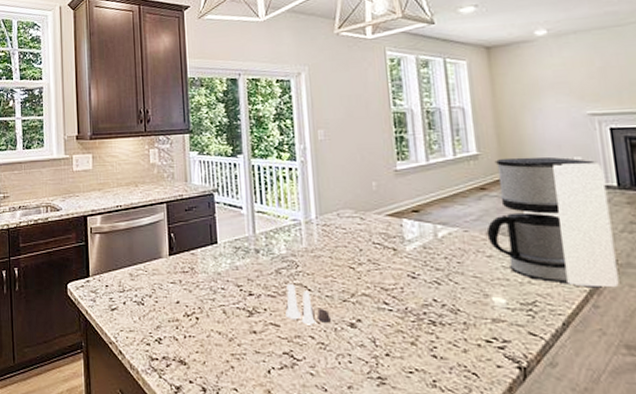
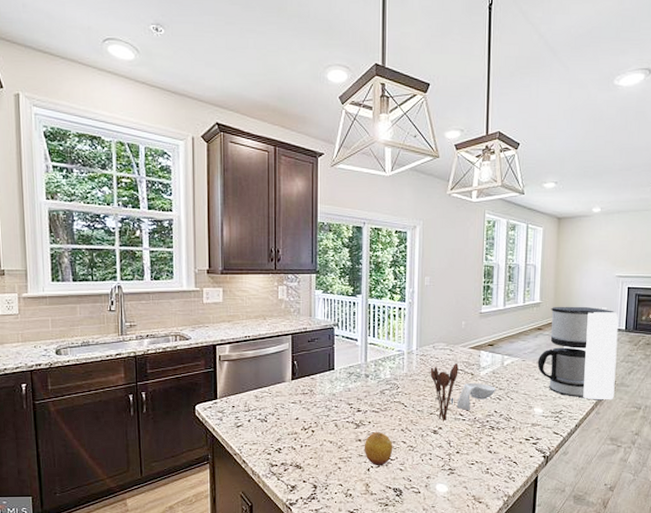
fruit: none [260,322,299,368] -> present [364,432,393,466]
salt and pepper shaker set: present [285,283,332,325] -> none [385,401,420,433]
utensil holder: none [337,235,375,312] -> present [430,364,459,422]
spoon rest: none [377,261,431,299] -> present [456,383,495,411]

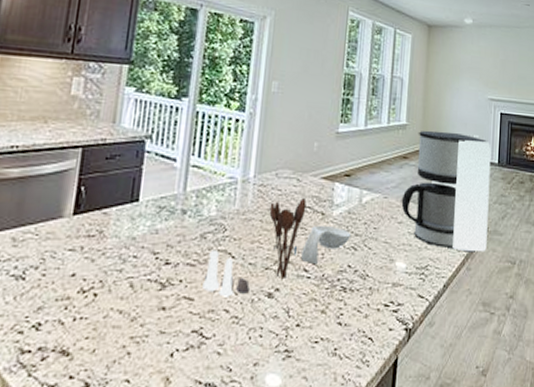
fruit: present [364,432,393,466] -> none [168,296,211,349]
salt and pepper shaker set: none [385,401,420,433] -> present [202,249,251,297]

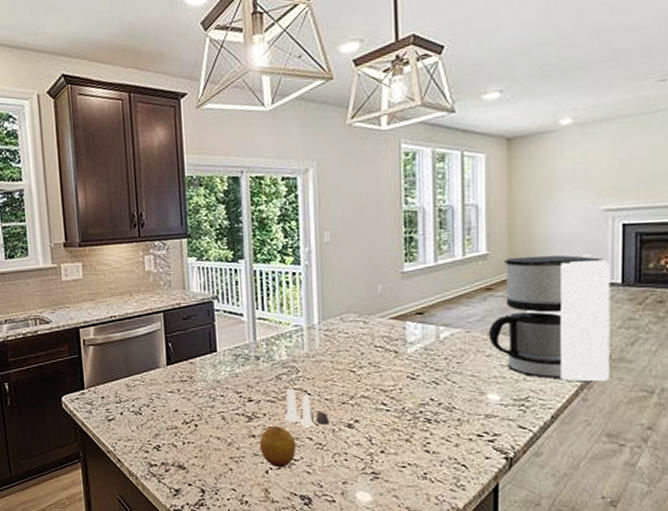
fruit: none [168,296,211,349] -> present [259,426,297,468]
utensil holder: present [269,198,307,280] -> none [338,339,377,413]
spoon rest: present [300,226,350,265] -> none [376,363,430,399]

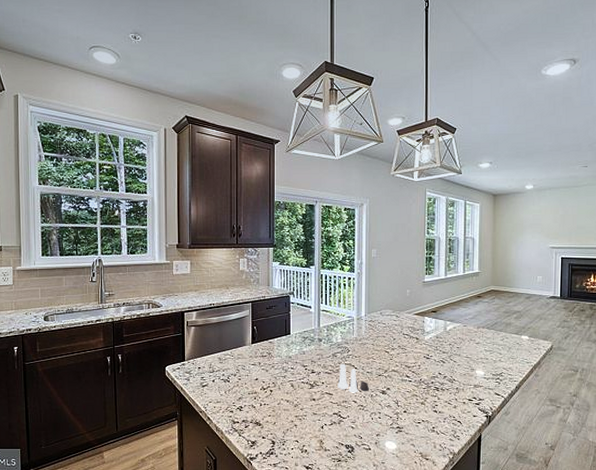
fruit: present [259,426,297,468] -> none [318,392,345,424]
coffee maker: present [488,254,611,382] -> none [478,275,554,363]

